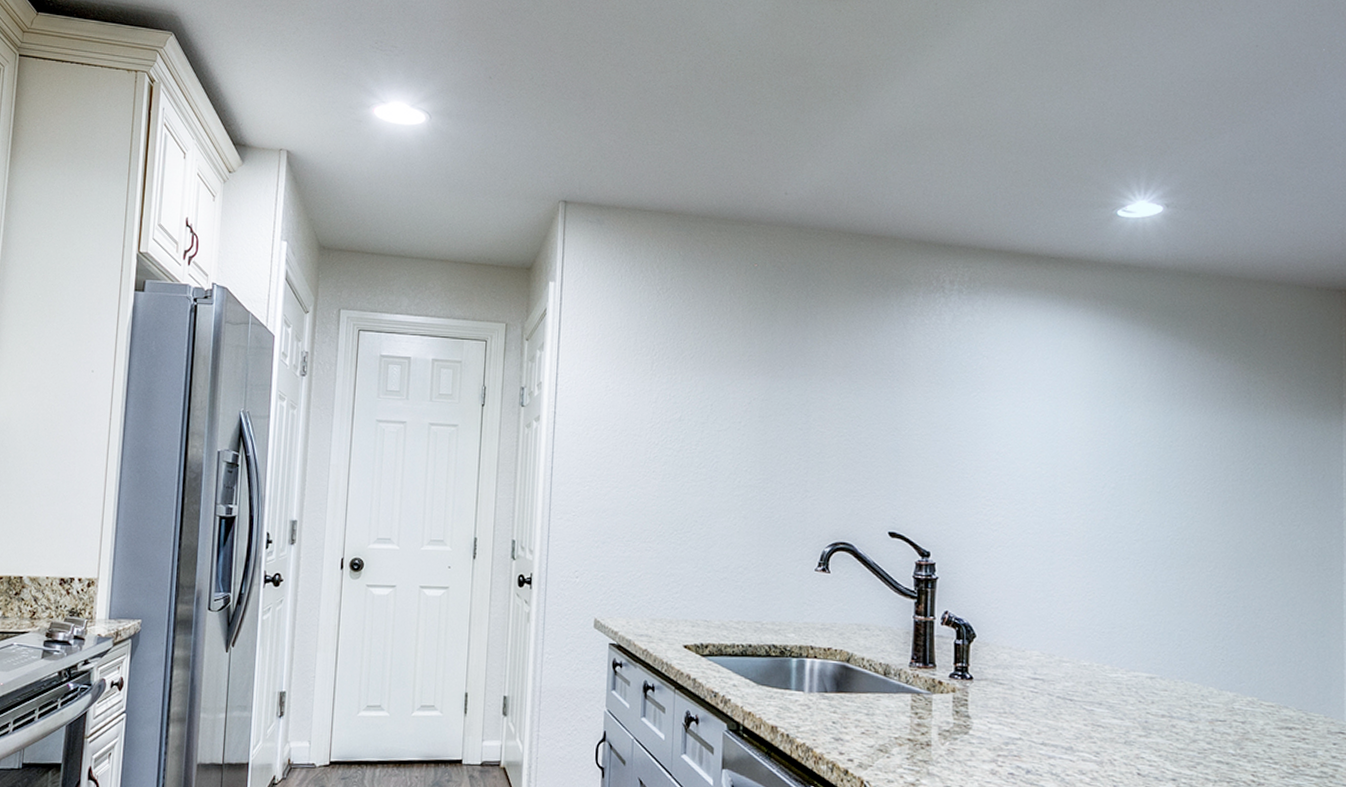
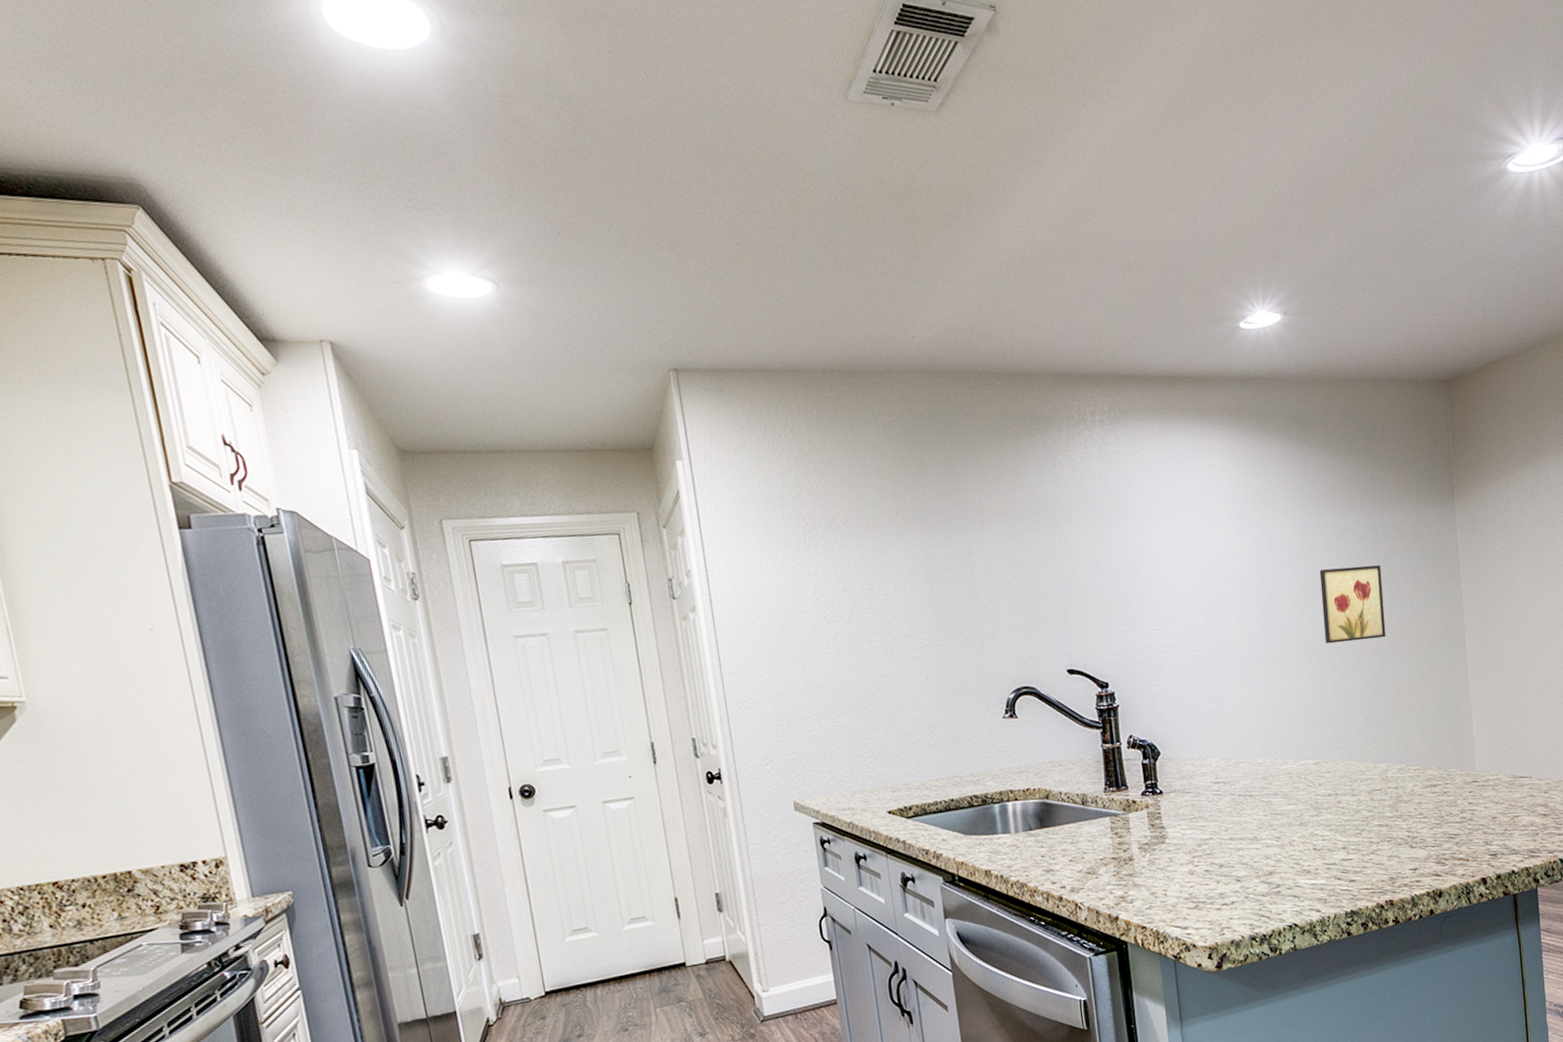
wall art: none [1176,469,1249,552] -> present [1319,565,1386,644]

